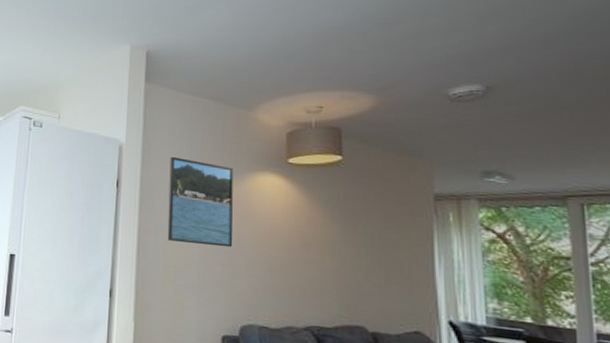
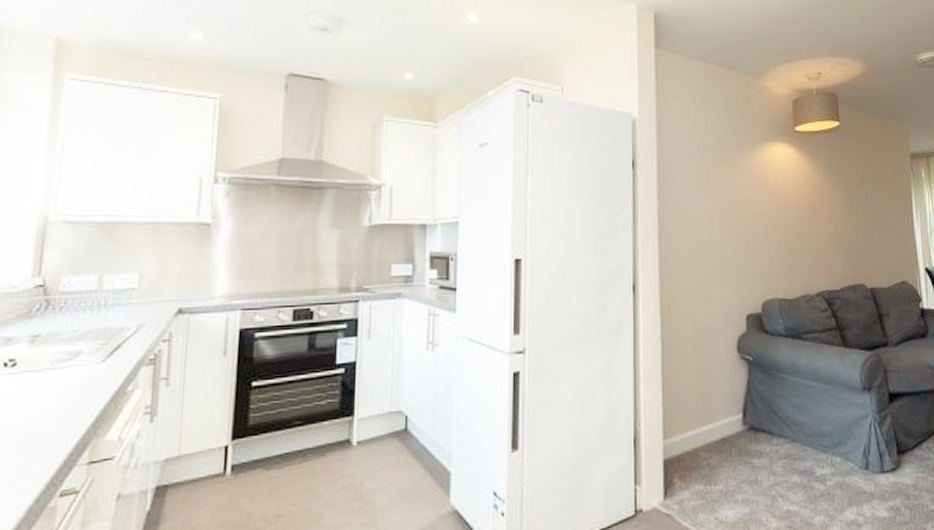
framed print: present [167,156,233,248] -> none [686,130,751,223]

